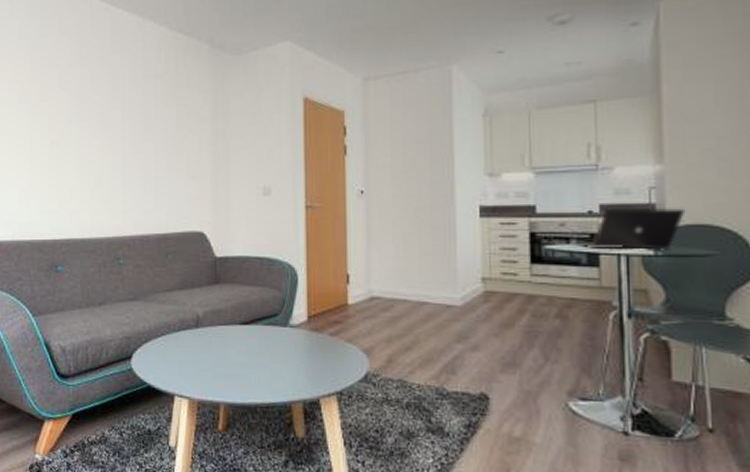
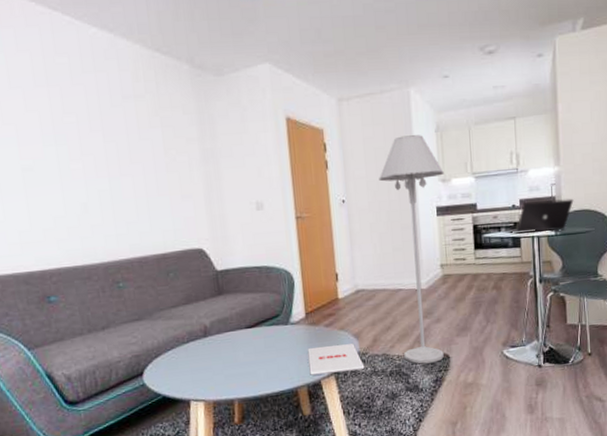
magazine: none [307,357,375,395] -> present [307,344,365,375]
floor lamp: none [407,119,492,402] -> present [379,135,444,364]

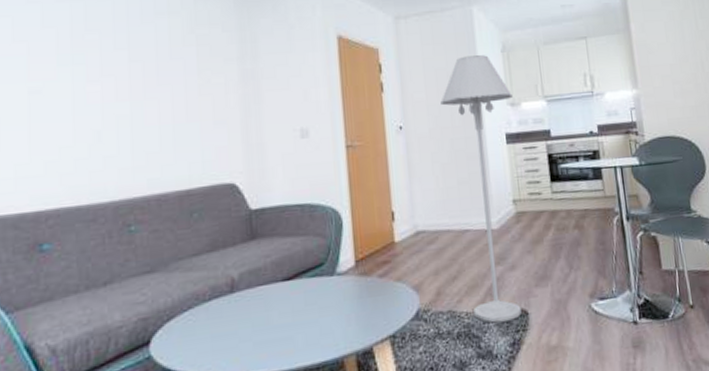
magazine: present [307,344,365,375] -> none [357,298,427,340]
laptop: present [500,198,574,234] -> none [578,124,657,164]

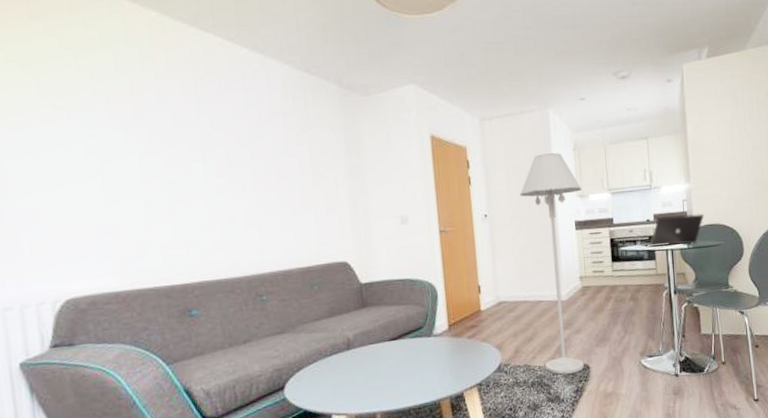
laptop: none [578,124,657,164] -> present [636,213,704,247]

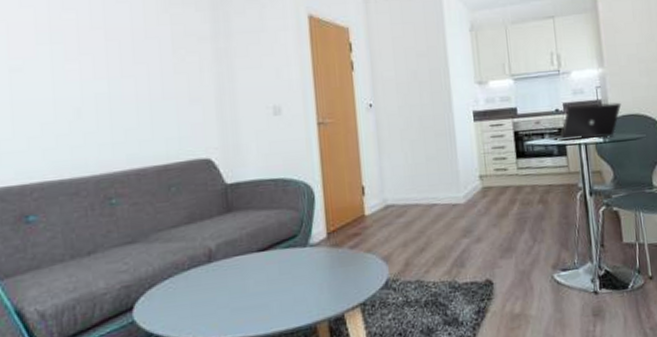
floor lamp: present [520,153,584,375] -> none [409,34,487,292]

